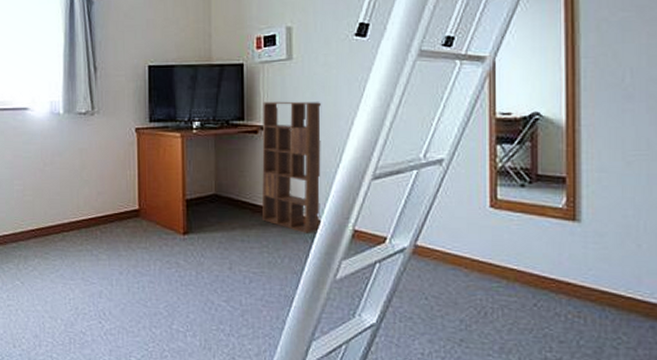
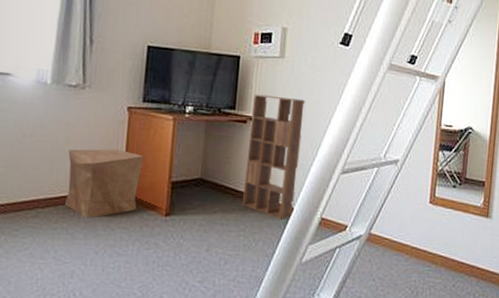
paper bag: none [84,171,156,240] -> present [65,149,144,219]

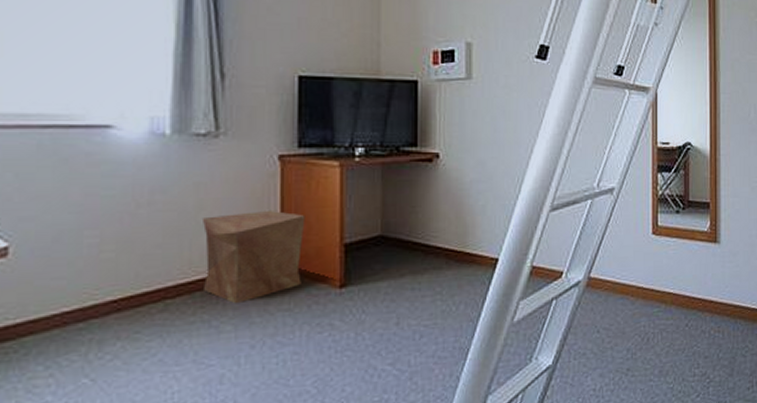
spice rack: present [243,94,306,219] -> none [436,125,502,274]

